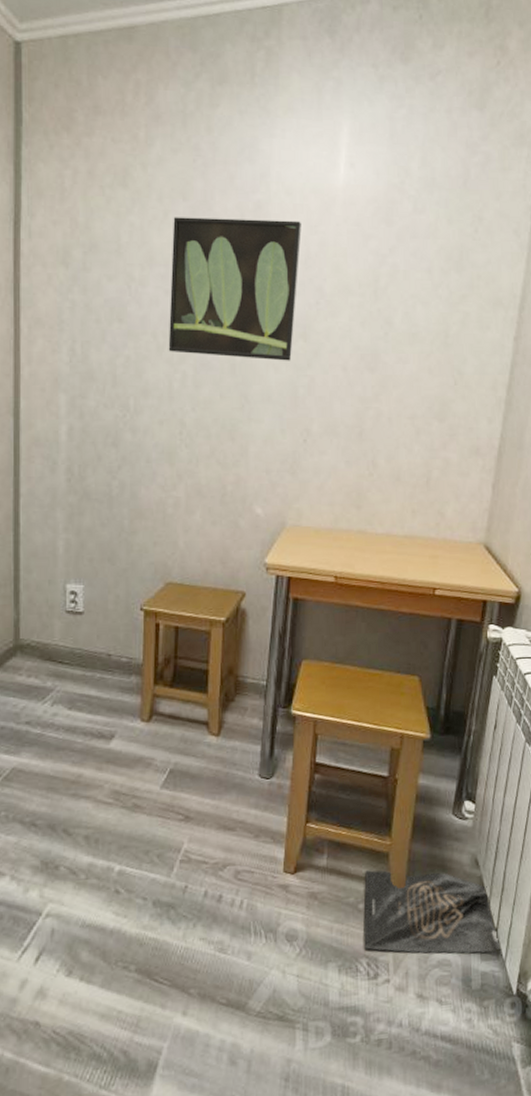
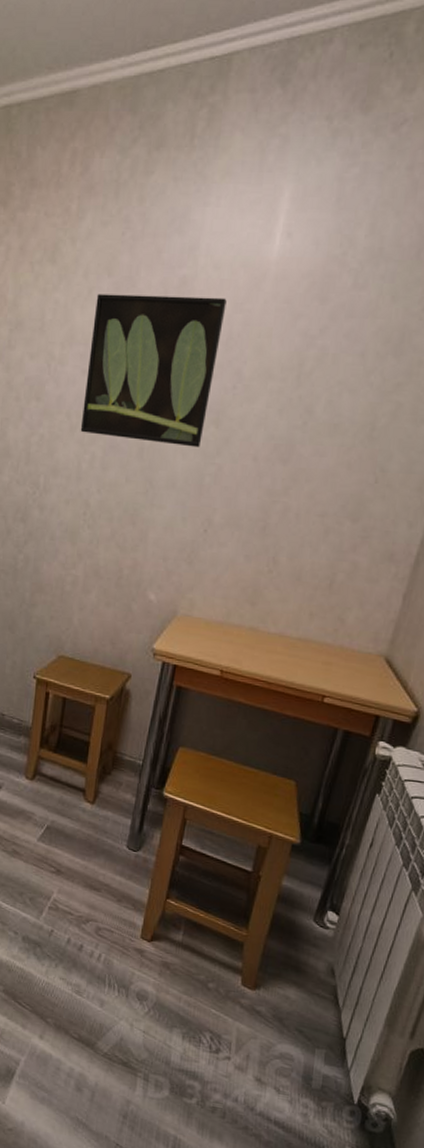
bag: present [364,870,502,954] -> none [209,954,348,1060]

